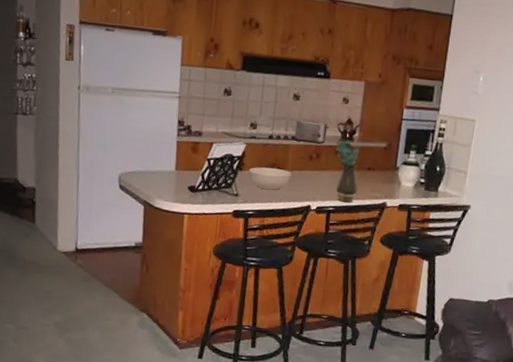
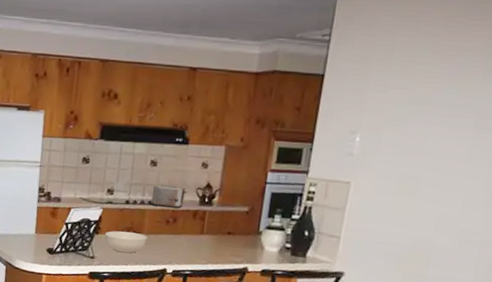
vase: present [335,136,359,203] -> none [193,200,219,267]

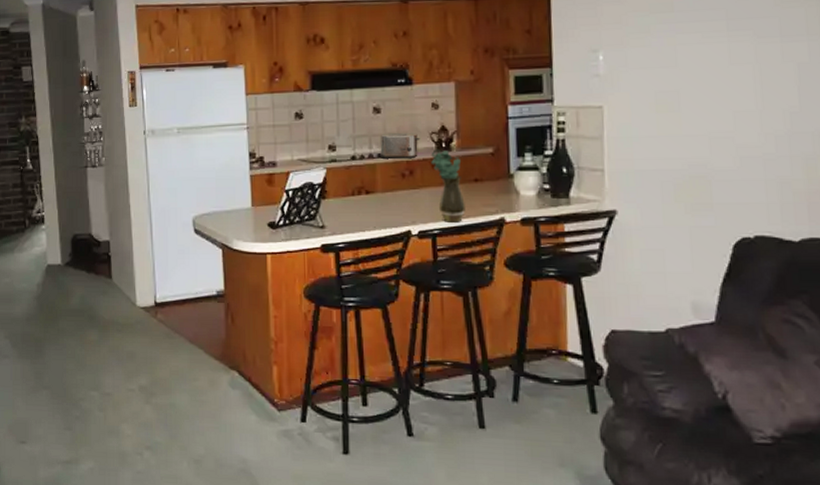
bowl: present [104,231,148,254] -> none [332,191,383,218]
vase: none [193,200,219,267] -> present [431,147,465,222]

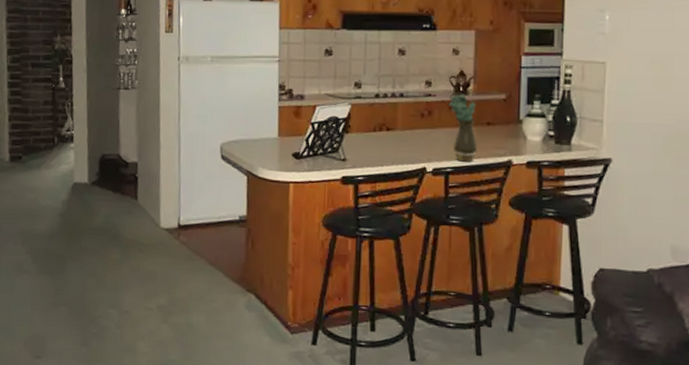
toaster: present [380,132,420,160] -> none [402,74,440,101]

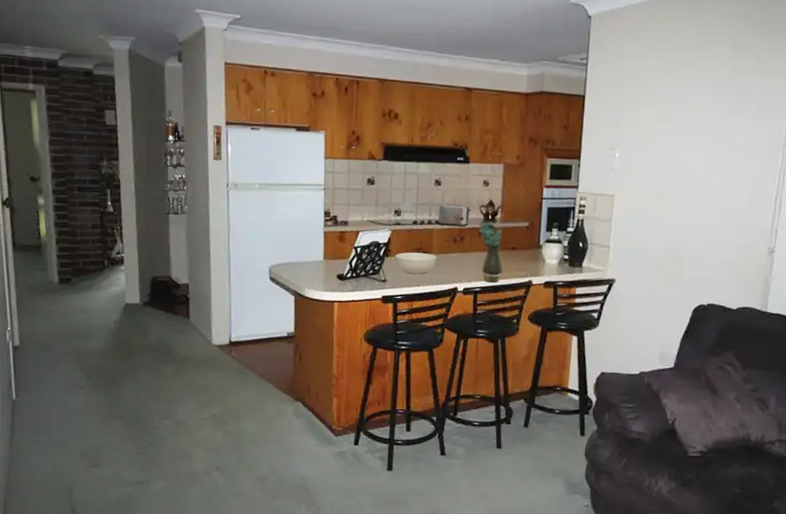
bowl: none [355,128,402,153] -> present [394,252,437,274]
toaster: none [402,74,440,101] -> present [438,203,472,227]

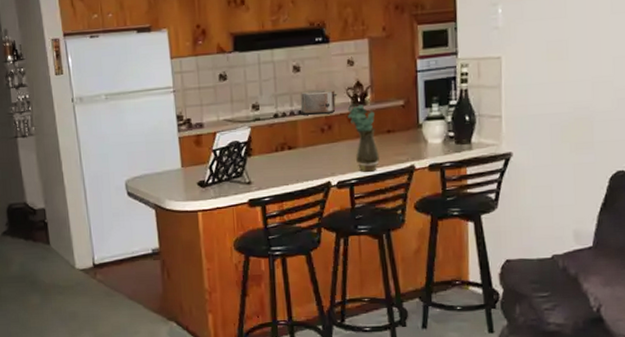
bowl: present [394,252,437,274] -> none [257,147,305,173]

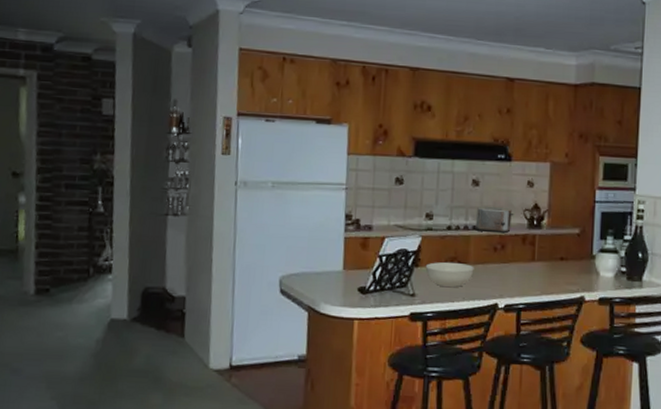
bowl: none [257,147,305,173] -> present [425,261,474,288]
vase: present [347,102,379,172] -> none [522,223,550,298]

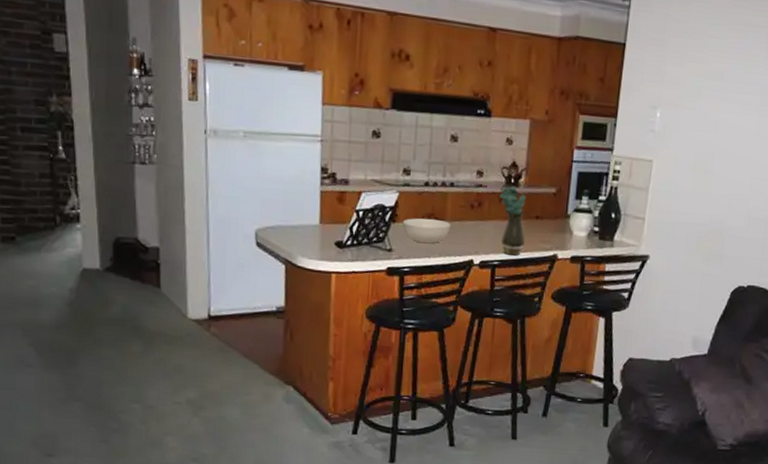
toaster: present [475,205,514,234] -> none [453,162,492,192]
vase: none [522,223,550,298] -> present [499,181,526,256]

